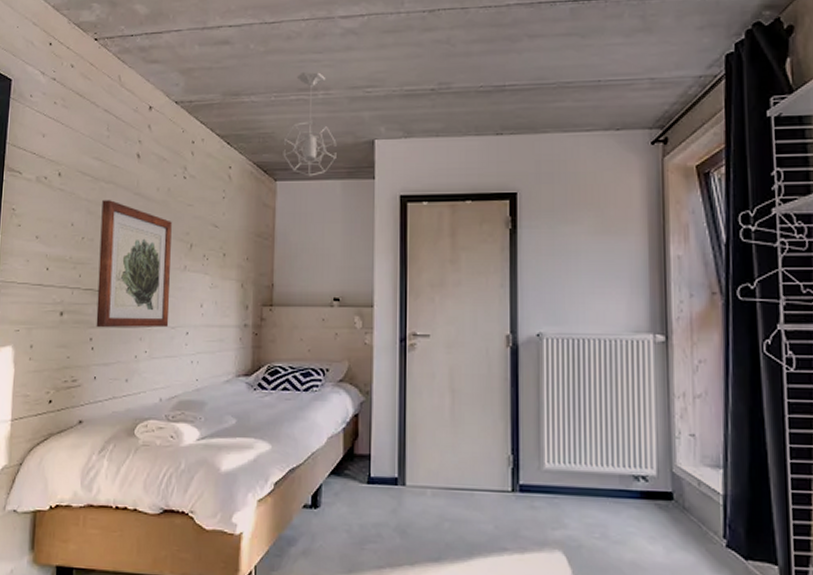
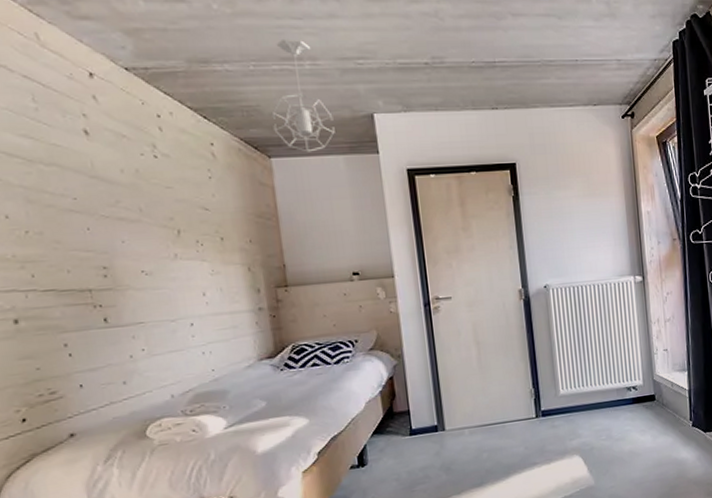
wall art: present [96,200,172,328] -> none [45,185,167,332]

